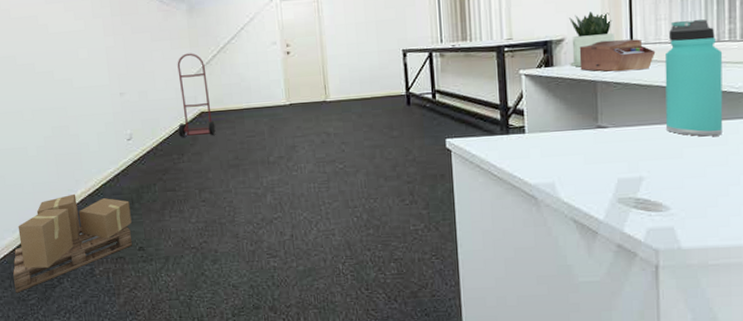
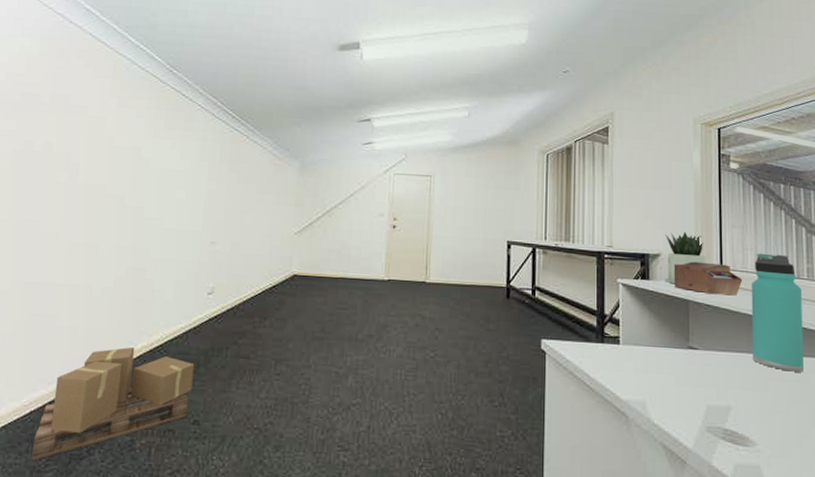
hand truck: present [177,53,216,137] -> none [265,211,307,301]

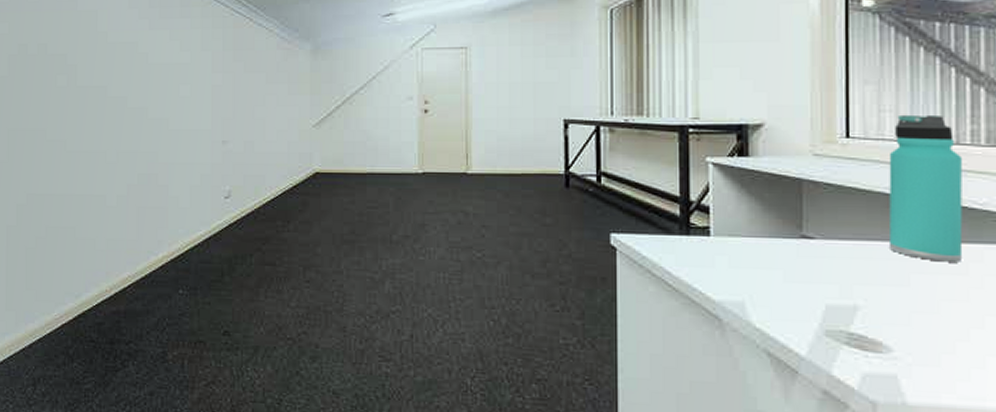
cardboard boxes: present [31,346,195,461] -> none [69,257,219,373]
planter: present [663,232,706,284] -> none [768,94,826,160]
sewing box: present [673,261,743,296] -> none [781,130,878,171]

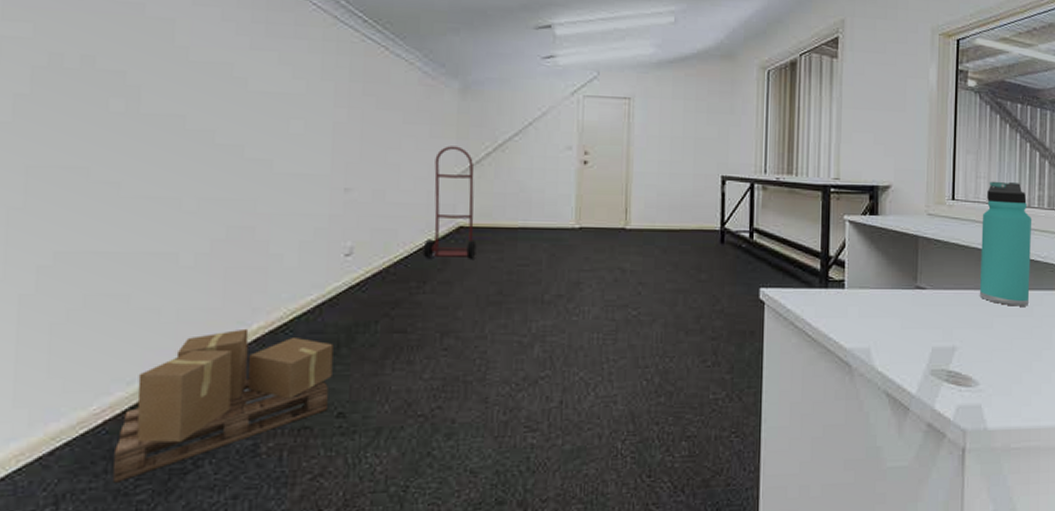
cardboard boxes: none [69,257,219,373] -> present [113,328,334,483]
hand truck: none [286,101,331,201] -> present [423,146,477,259]

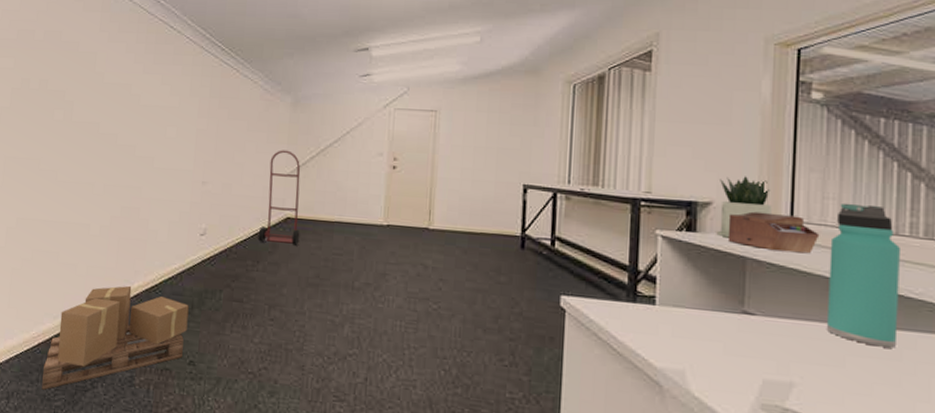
planter: none [893,160,938,219] -> present [715,176,772,238]
sewing box: none [903,192,974,229] -> present [727,211,820,254]

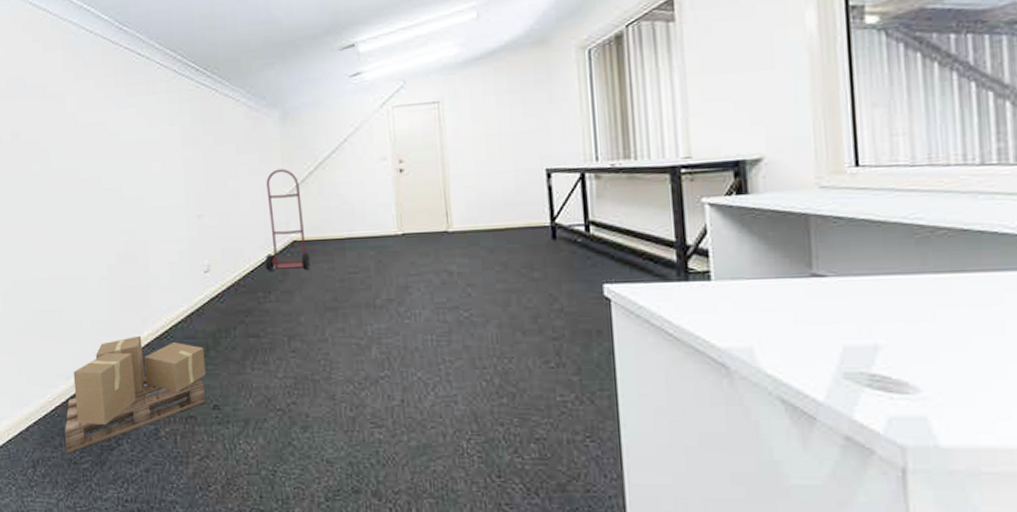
planter: present [715,176,772,238] -> none [769,123,833,196]
sewing box: present [727,211,820,254] -> none [783,160,892,203]
thermos bottle: present [826,203,900,348] -> none [904,134,994,293]

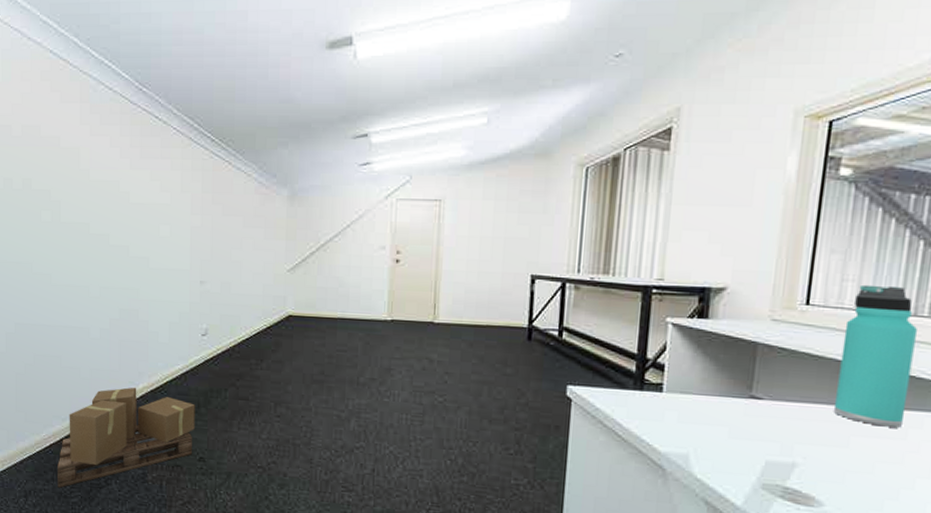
hand truck: present [265,168,310,271] -> none [260,246,303,343]
thermos bottle: none [904,134,994,293] -> present [833,284,917,428]

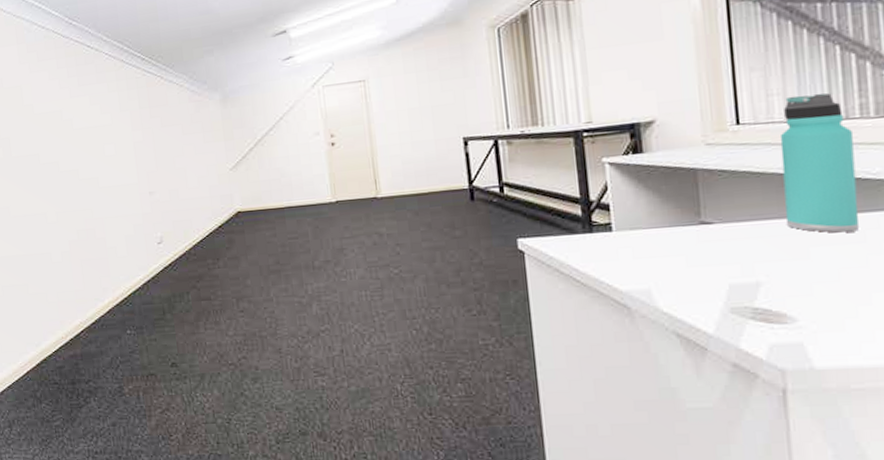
cardboard boxes: present [57,387,195,488] -> none [36,303,164,413]

